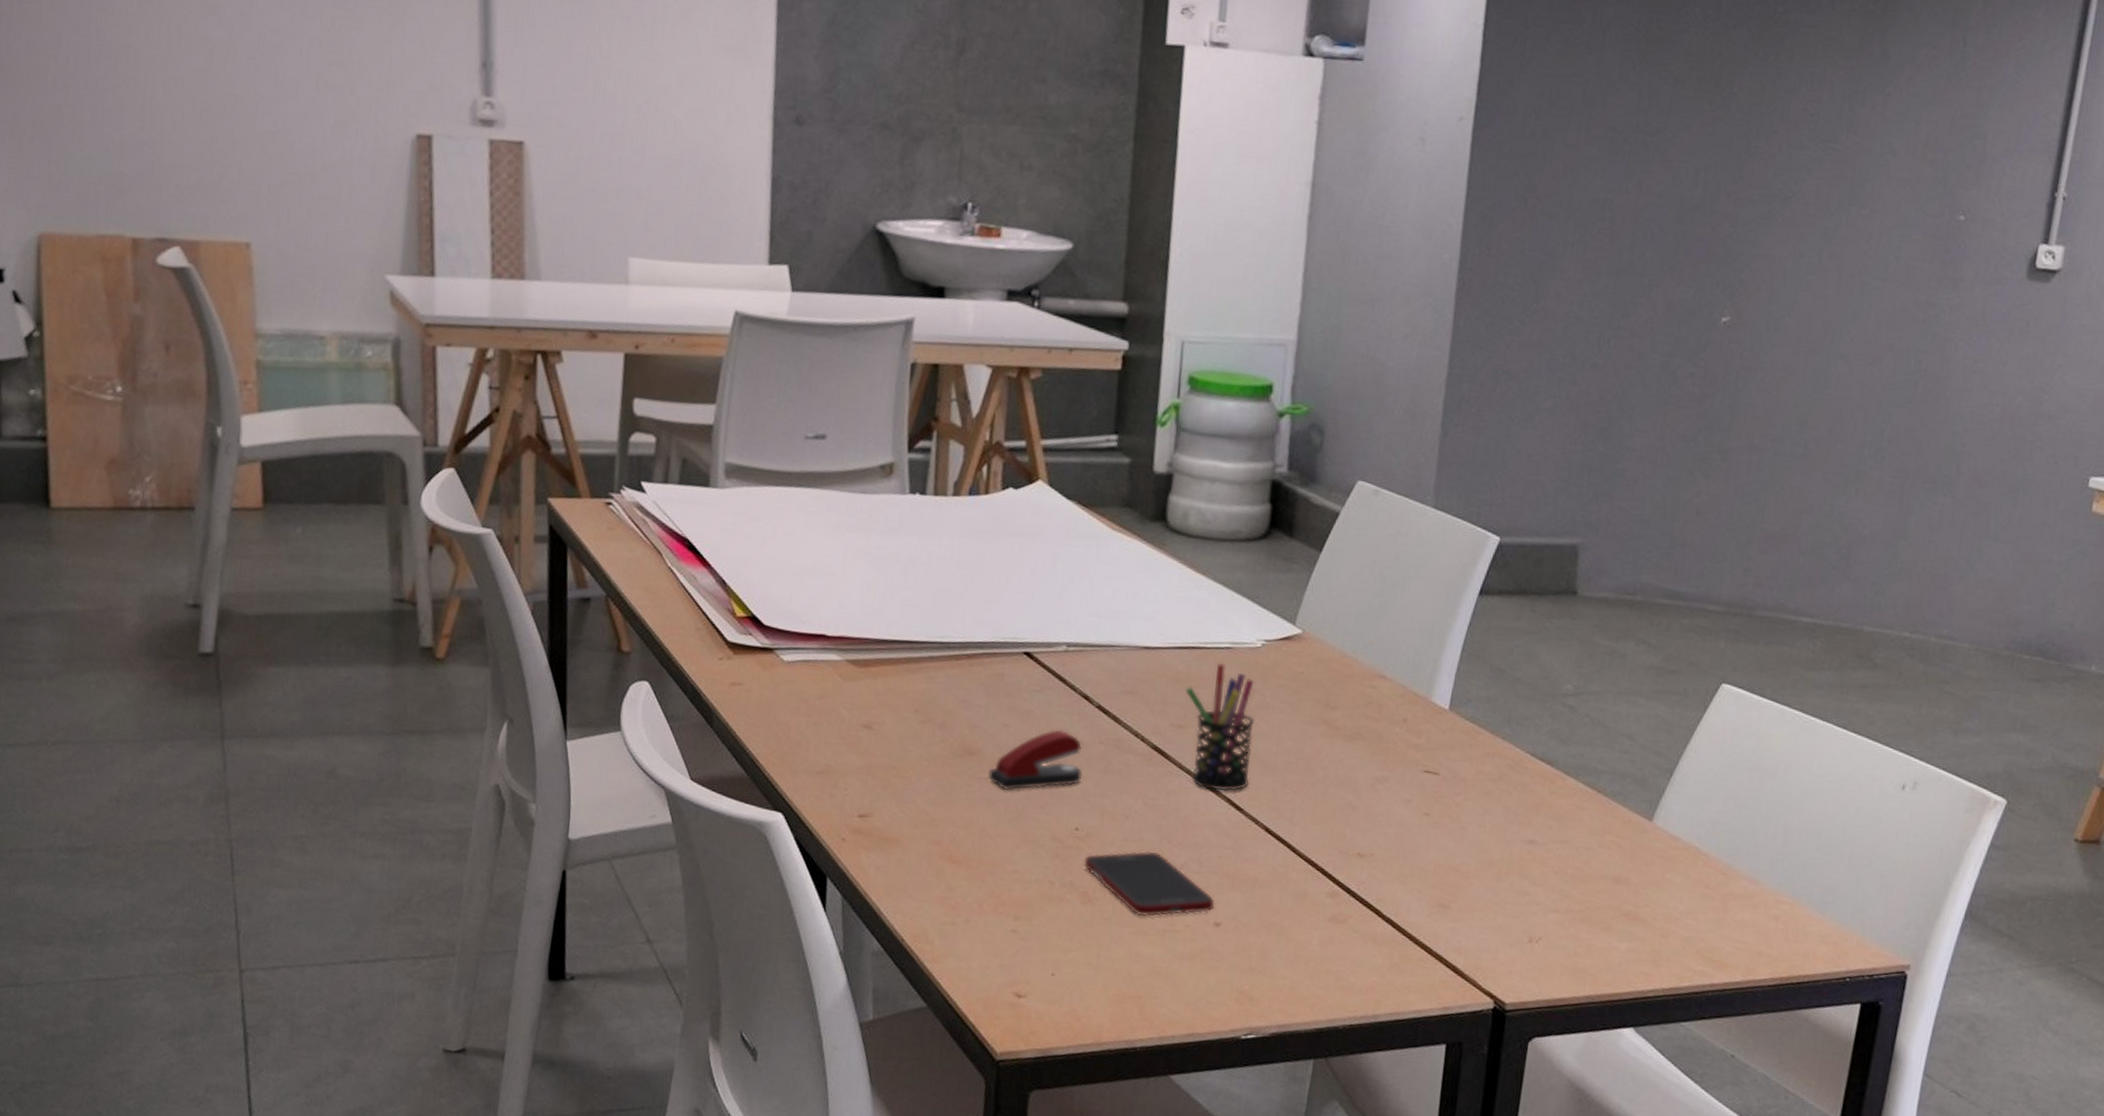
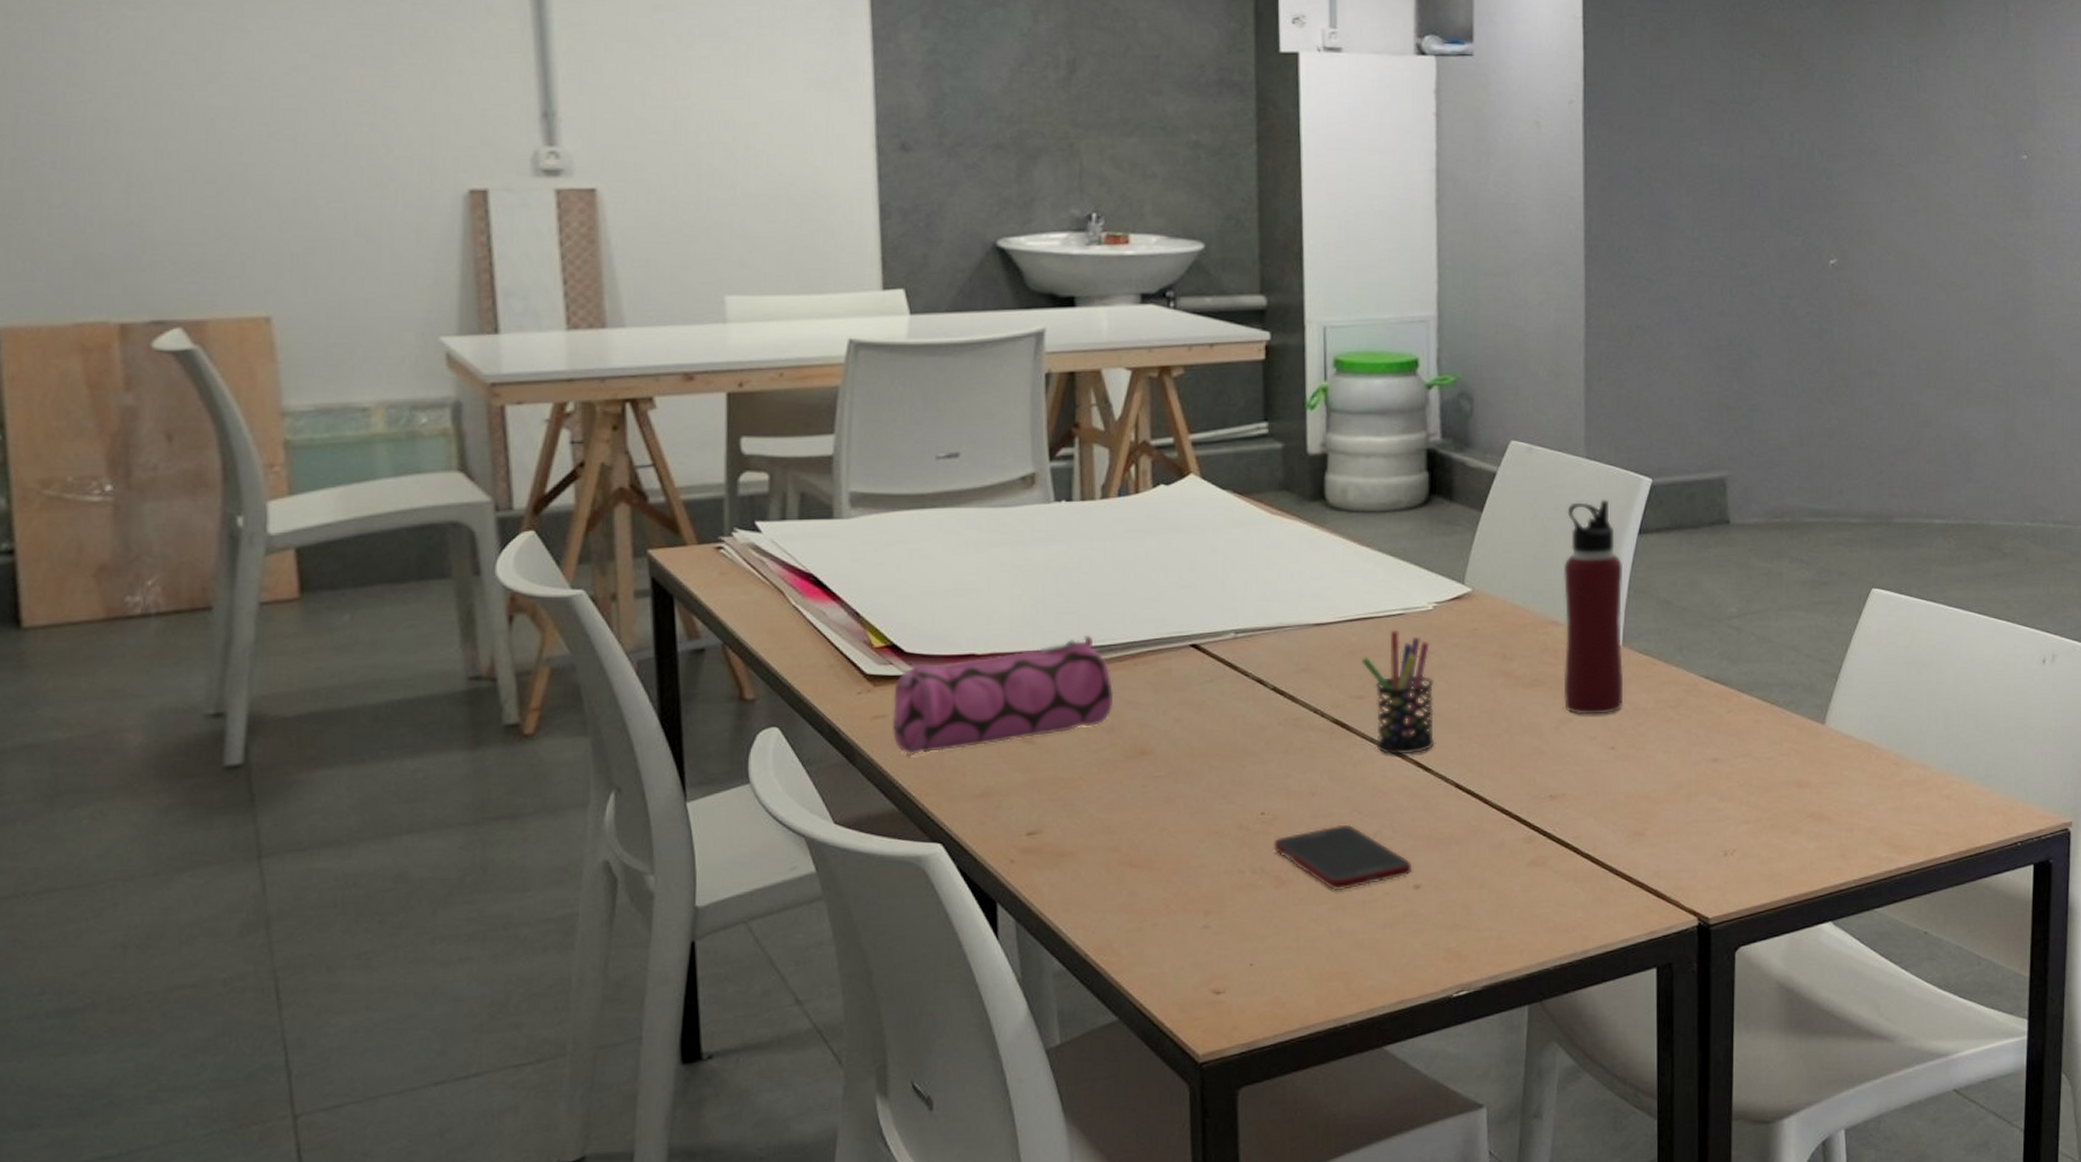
pencil case: none [746,629,949,726] -> present [891,634,1114,756]
stapler: present [988,729,1083,791] -> none [1164,716,1264,785]
water bottle: none [1382,553,1460,779] -> present [1563,500,1624,715]

